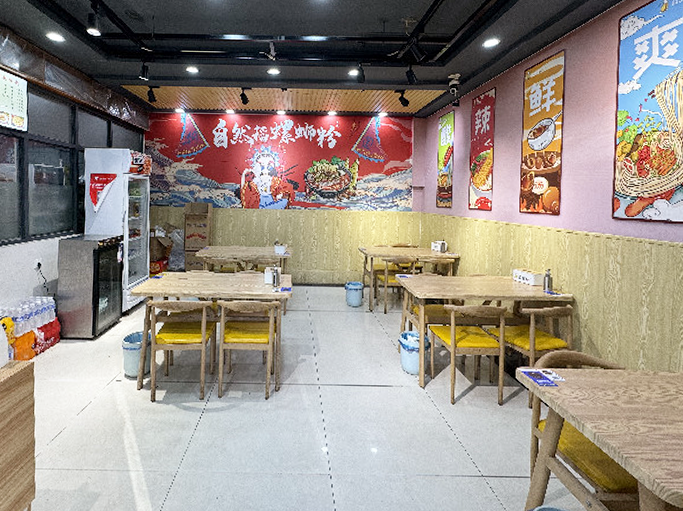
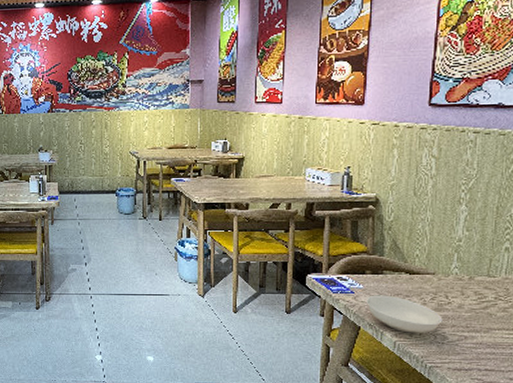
bowl: none [568,388,634,425] -> present [365,295,443,333]

